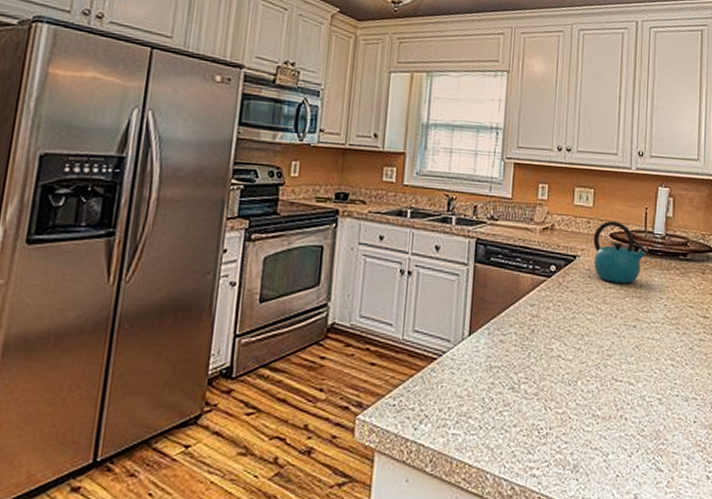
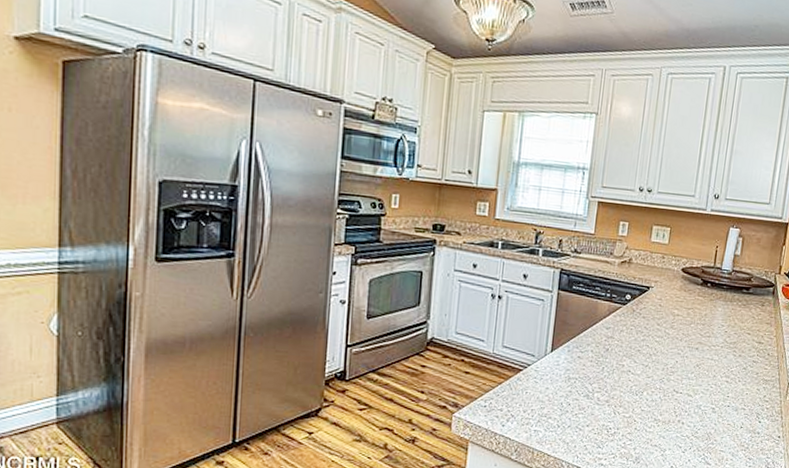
kettle: present [593,220,649,284] -> none [665,256,716,312]

